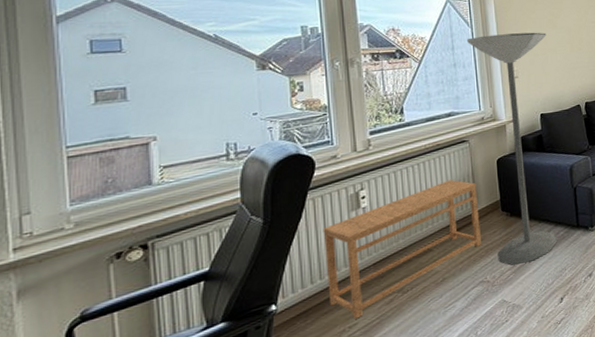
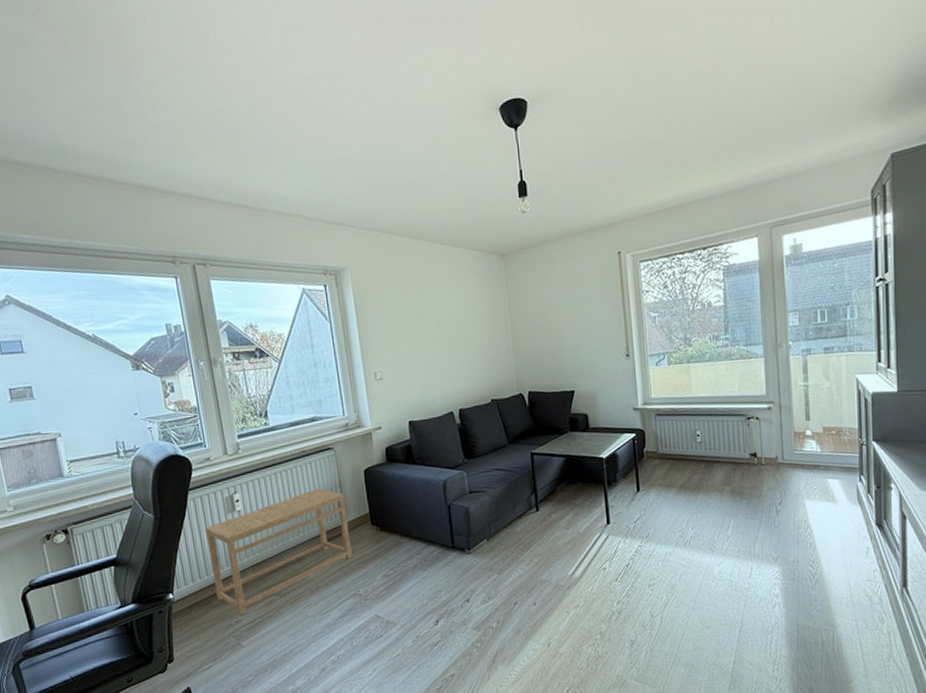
floor lamp: present [467,32,558,265] -> none [326,325,432,581]

